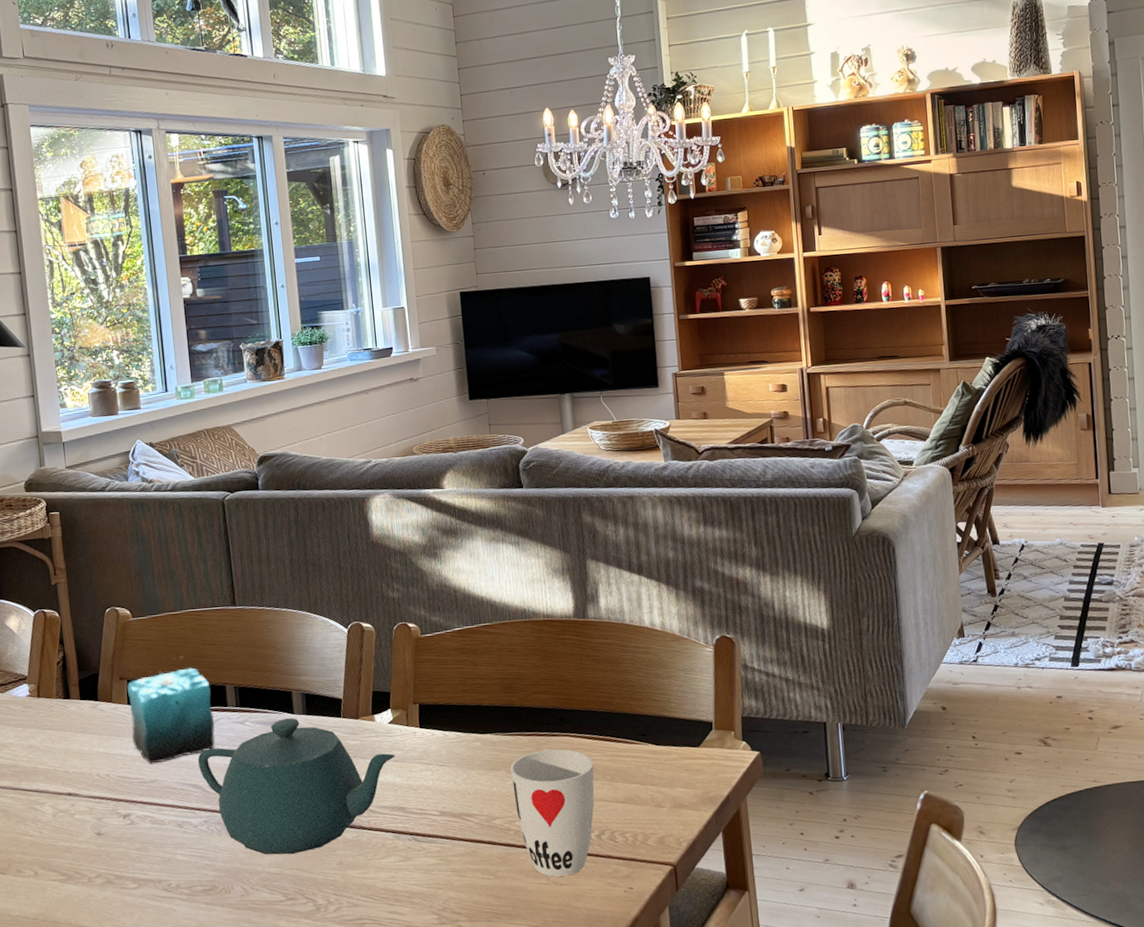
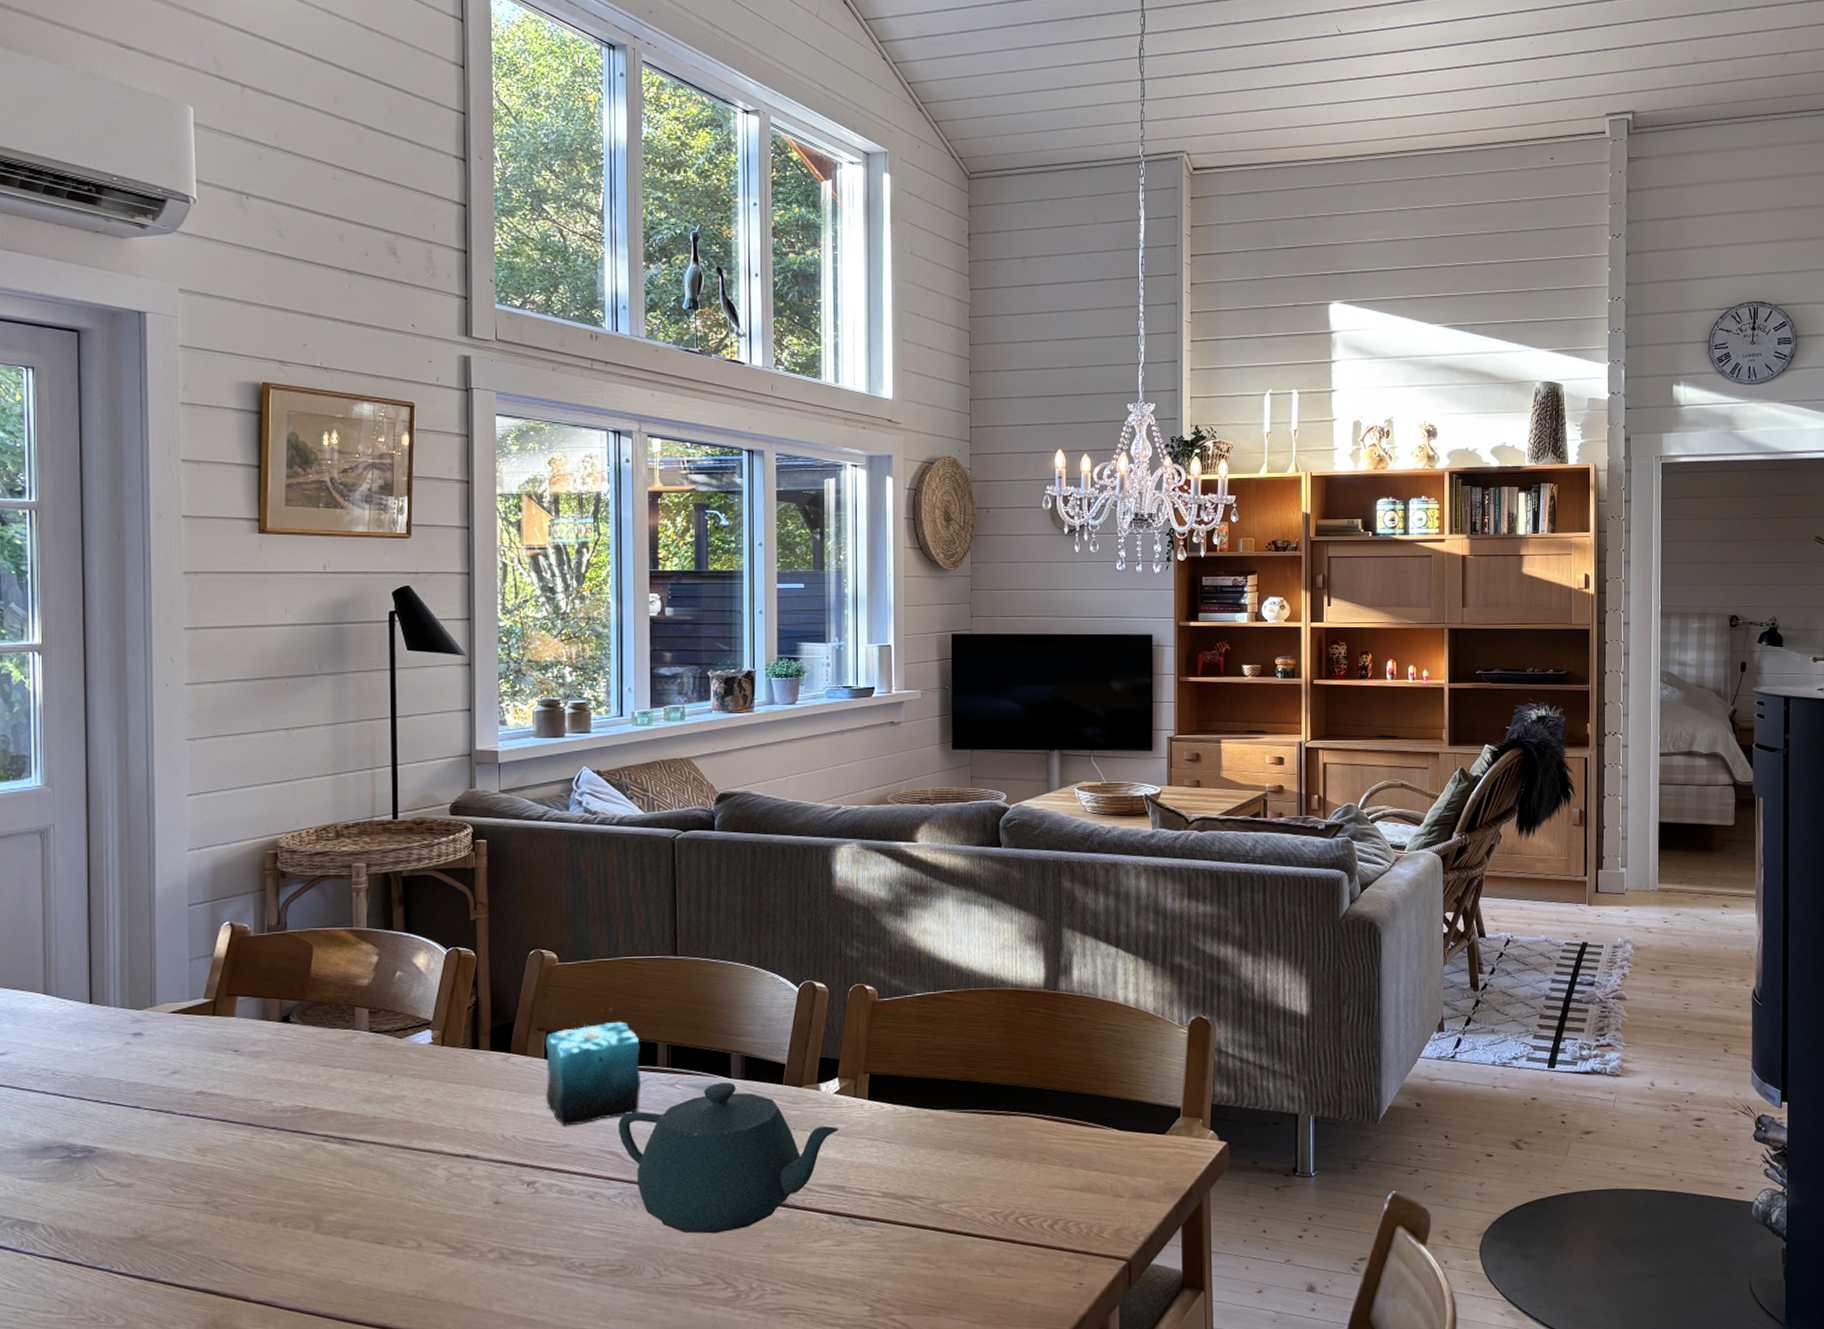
cup: present [510,749,595,877] -> none [963,1130,1052,1268]

